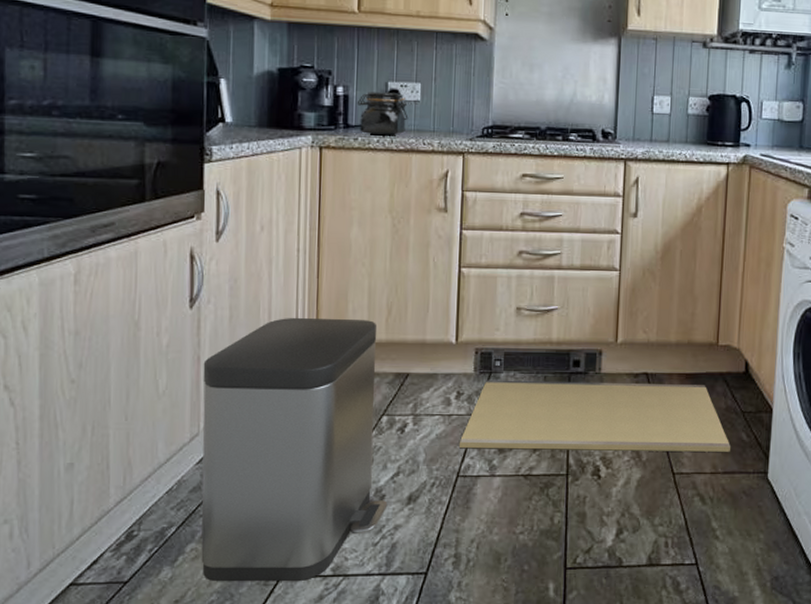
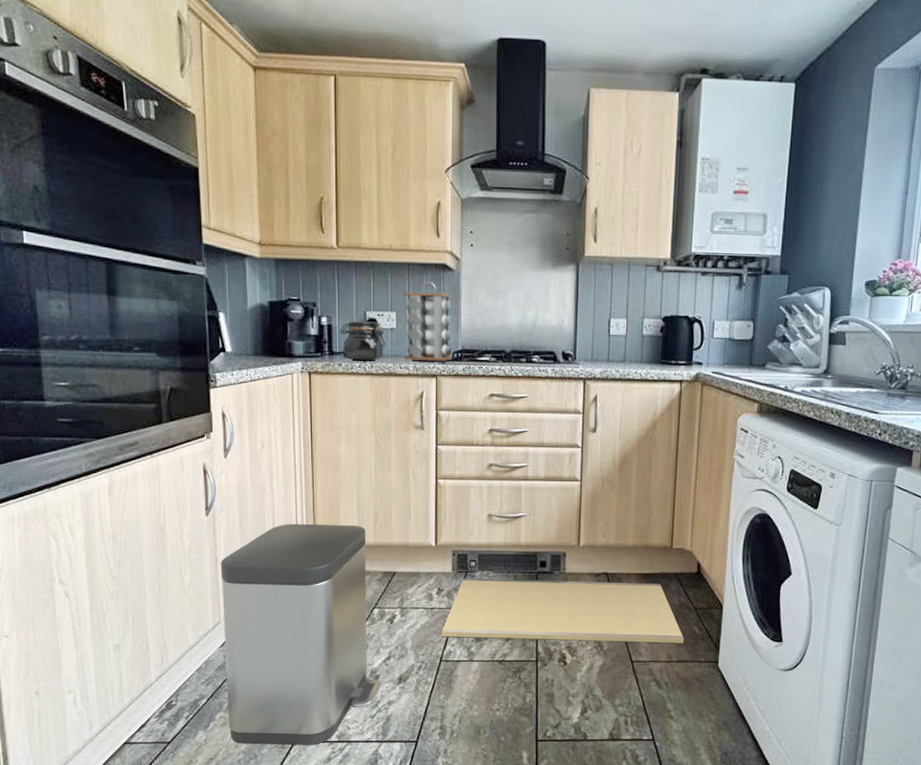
spice rack: none [428,51,484,139] -> present [403,281,453,362]

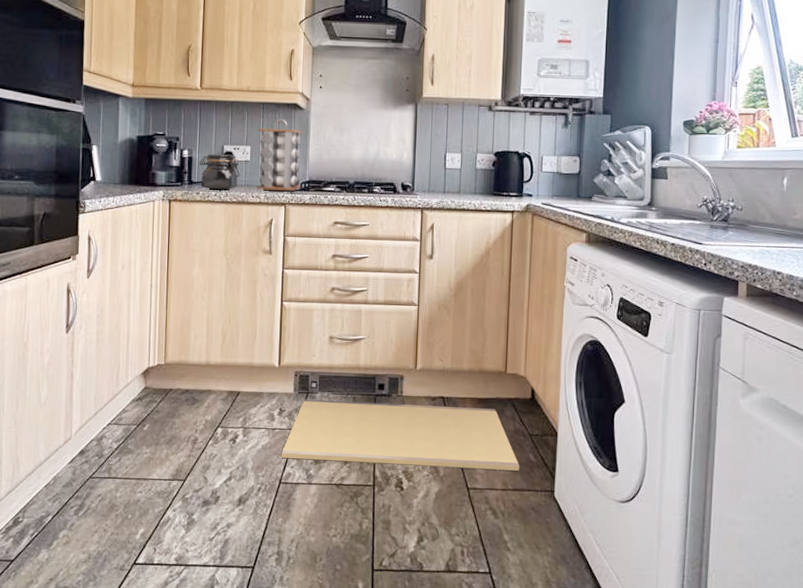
pedal bin: present [220,523,382,745] -> none [71,341,222,568]

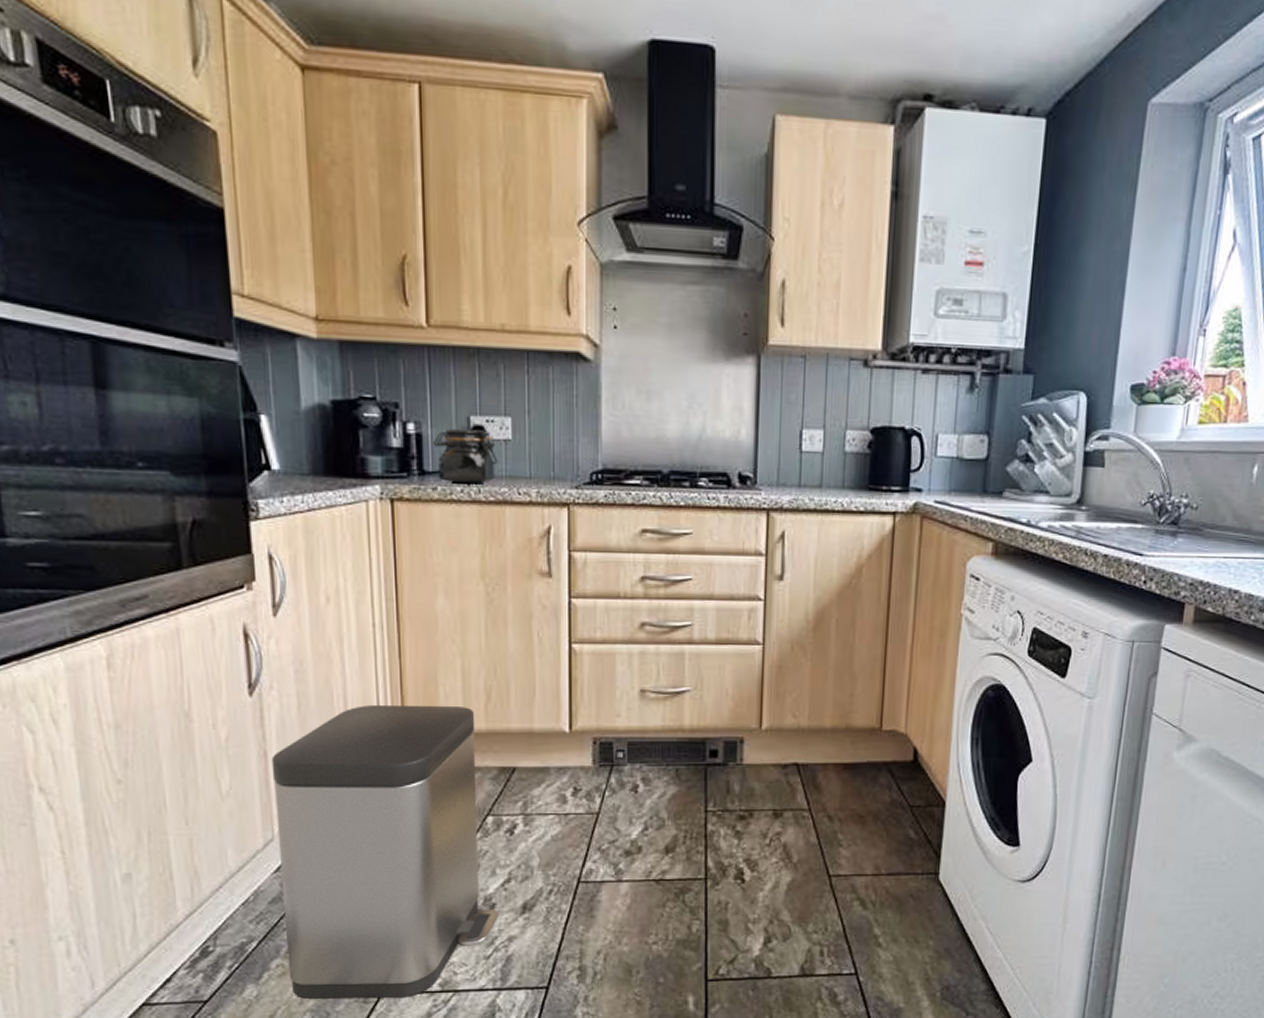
pedal bin: none [71,341,222,568] -> present [271,704,499,999]
spice rack: present [256,118,302,192] -> none [521,375,590,486]
door mat: present [281,399,519,471] -> none [578,773,896,852]

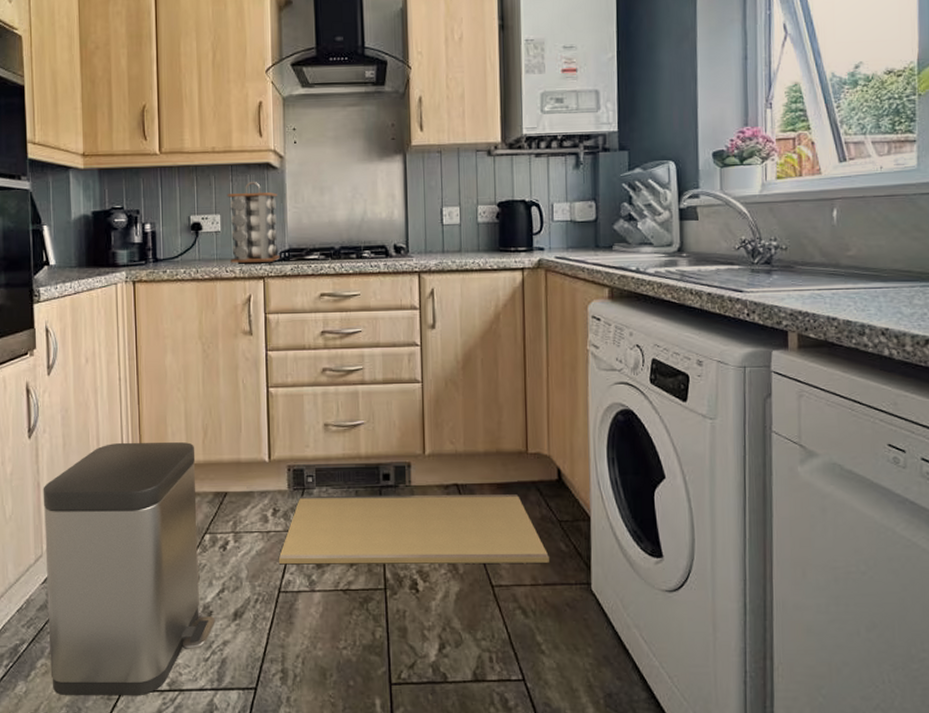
jar: present [432,429,498,485] -> none [163,226,211,267]
spice rack: none [521,375,590,486] -> present [227,181,280,264]
door mat: none [578,773,896,852] -> present [278,494,549,565]

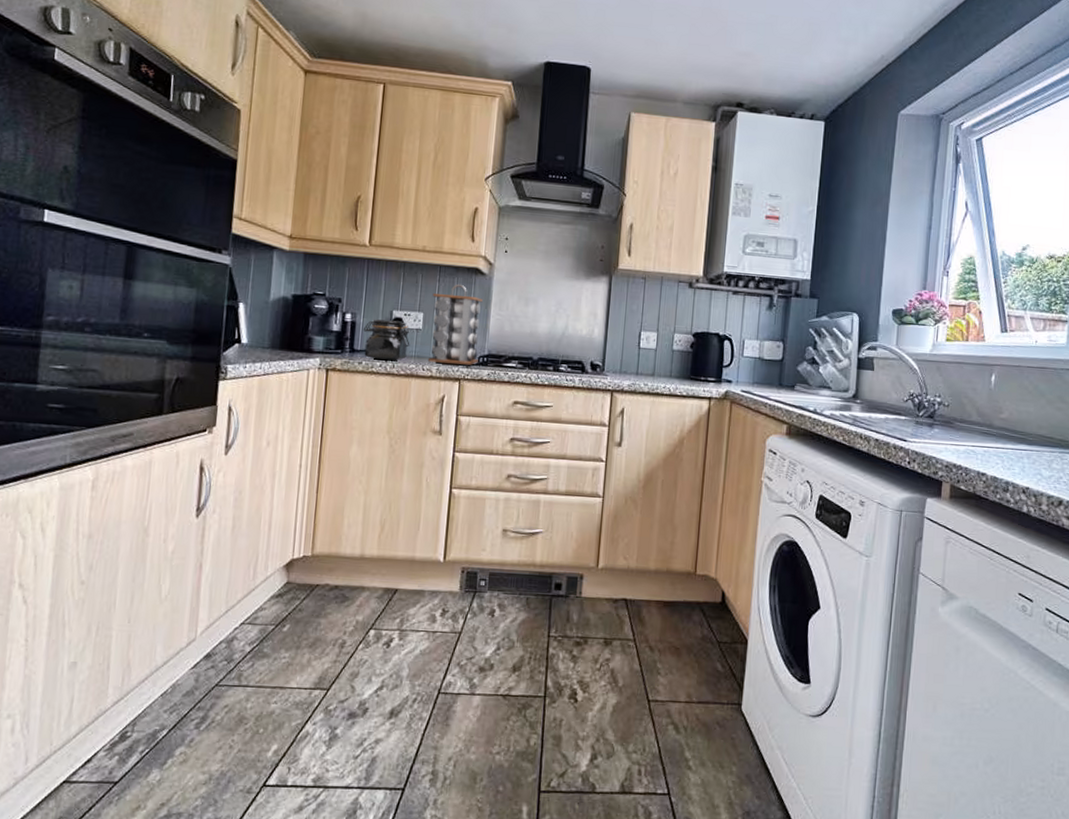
pedal bin: present [43,442,216,695] -> none [189,529,370,790]
jar: none [163,226,211,267] -> present [363,319,410,361]
door mat: present [278,494,549,565] -> none [441,598,706,682]

